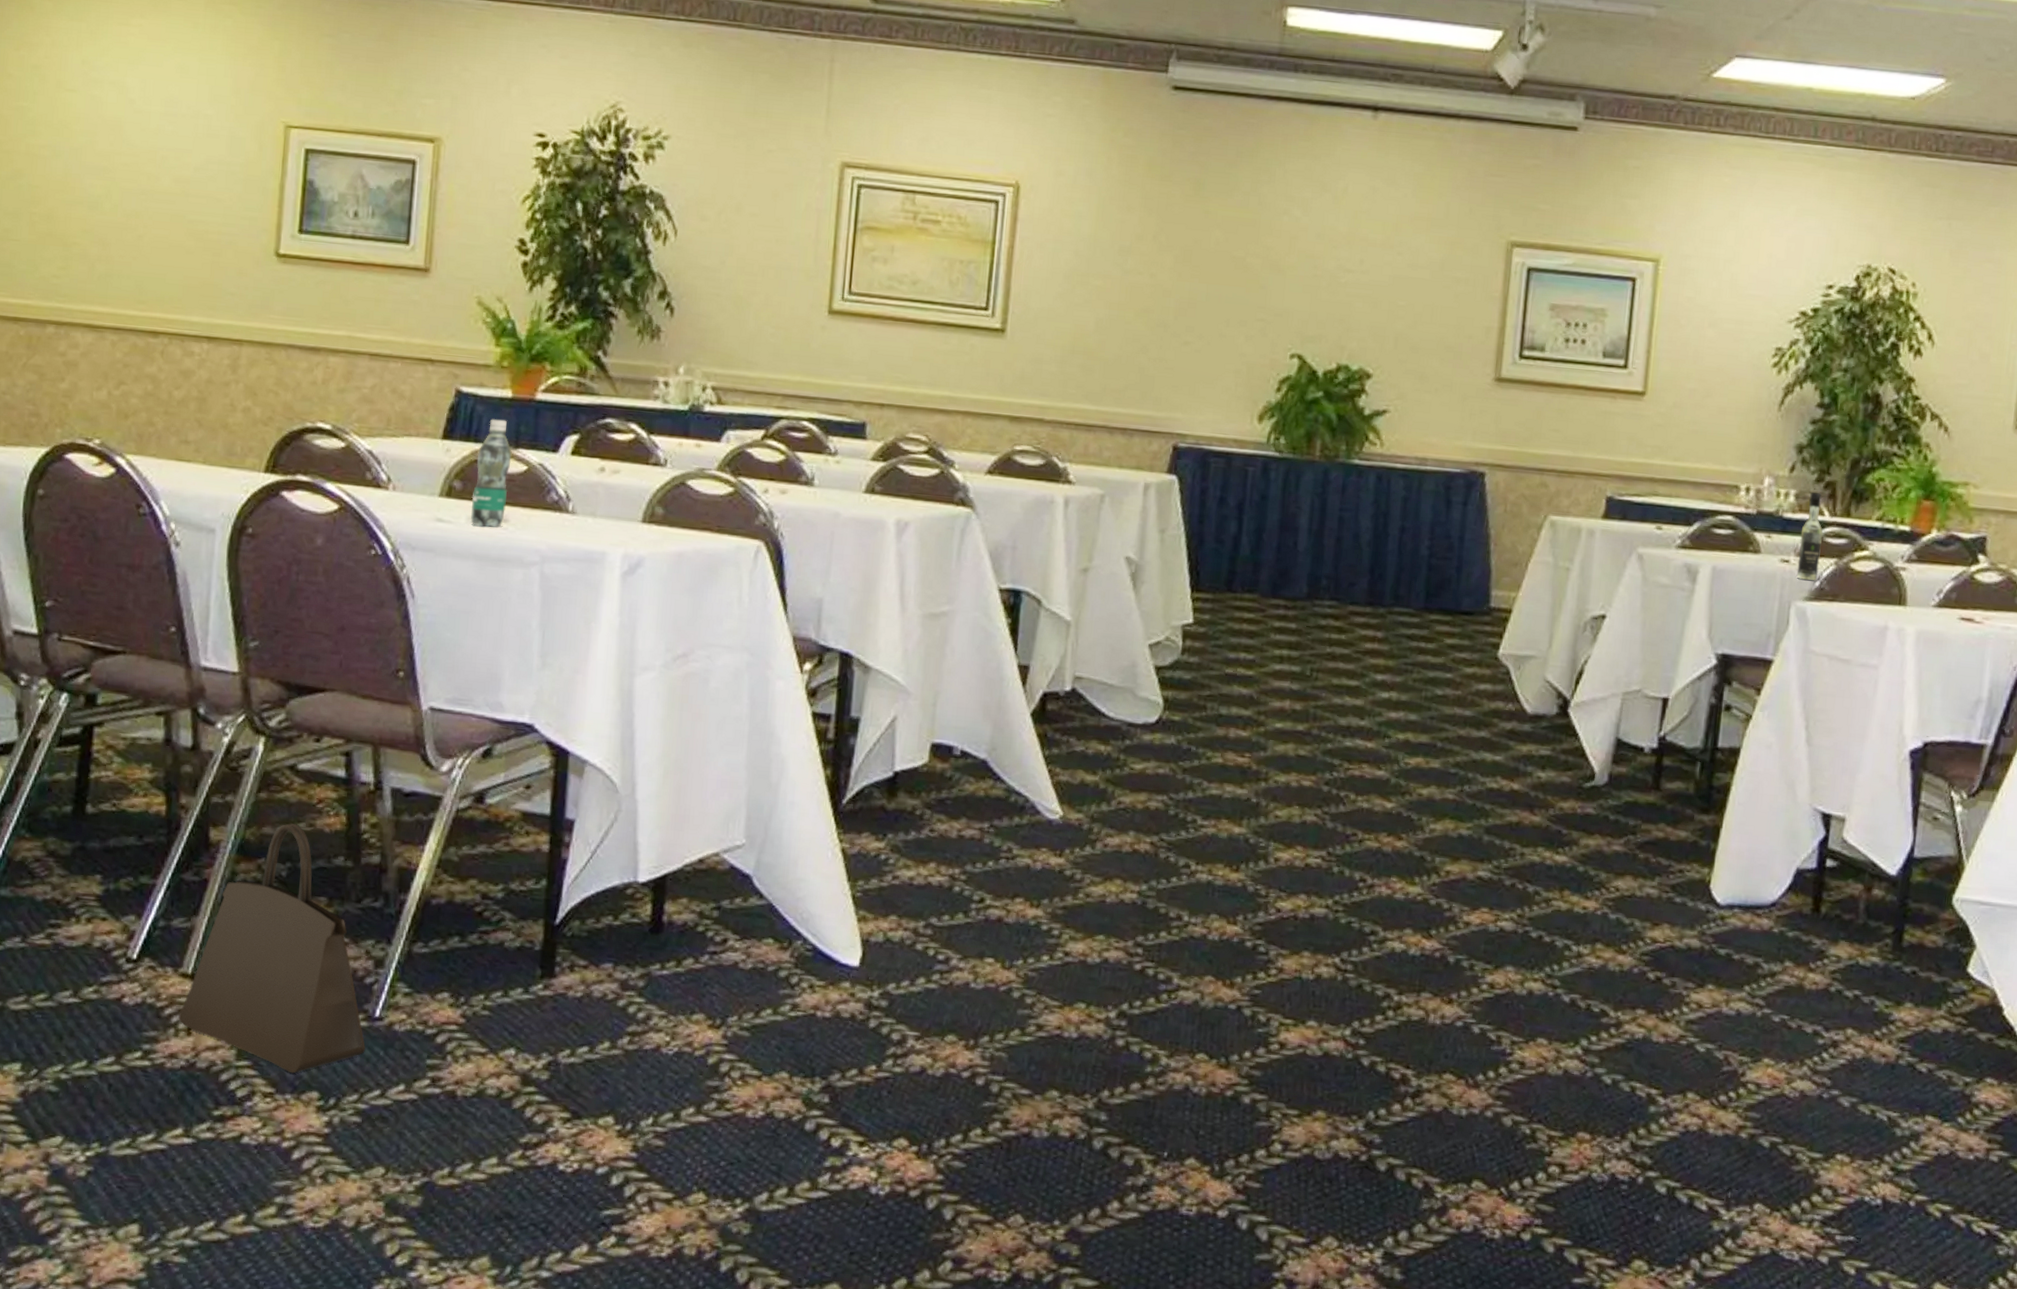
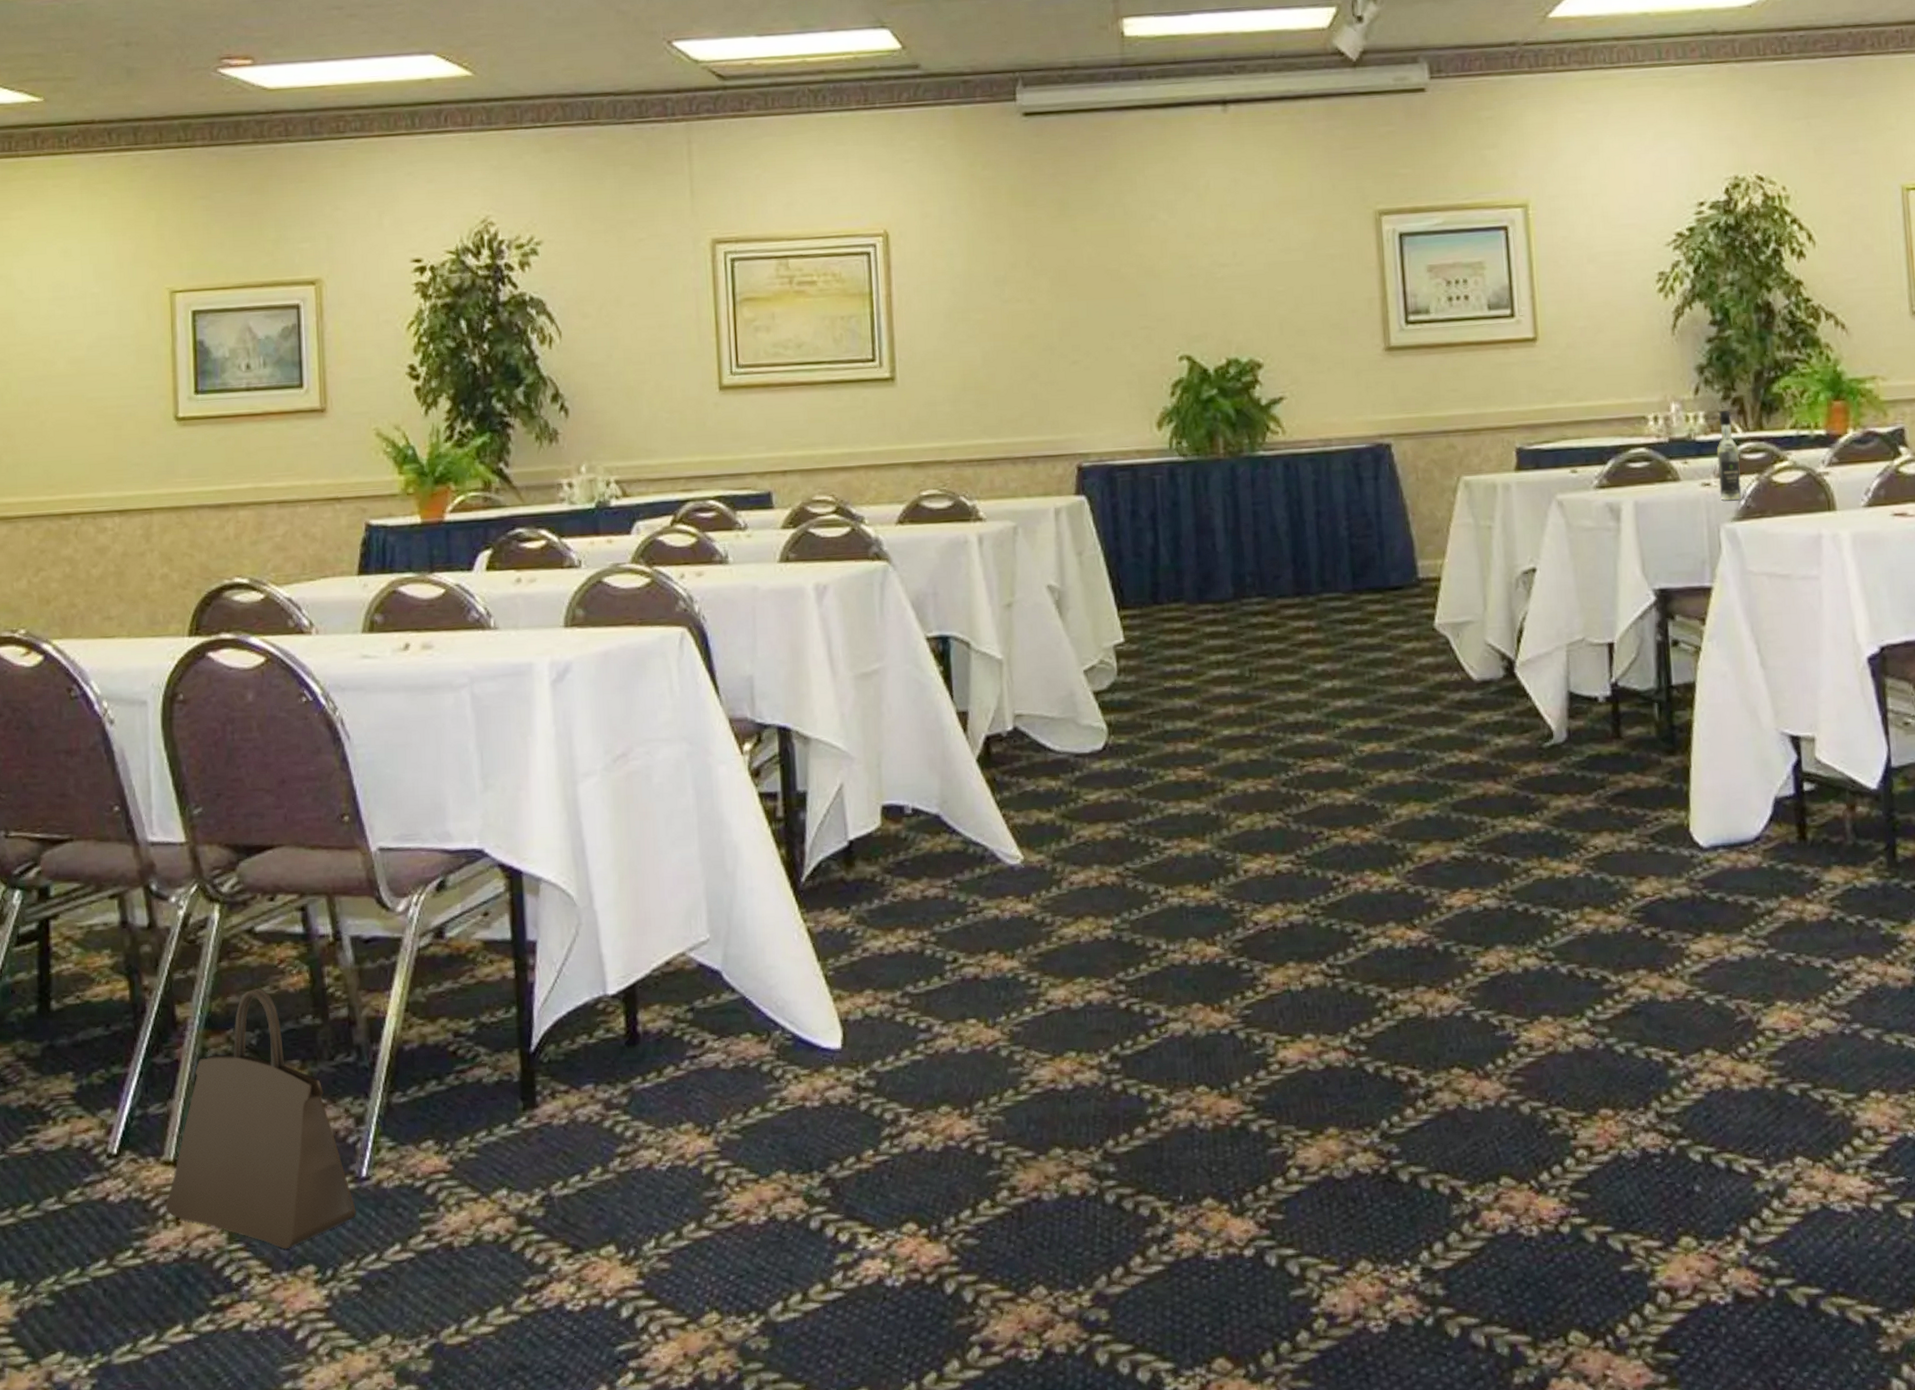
bottle: present [470,419,512,528] -> none [394,546,430,658]

